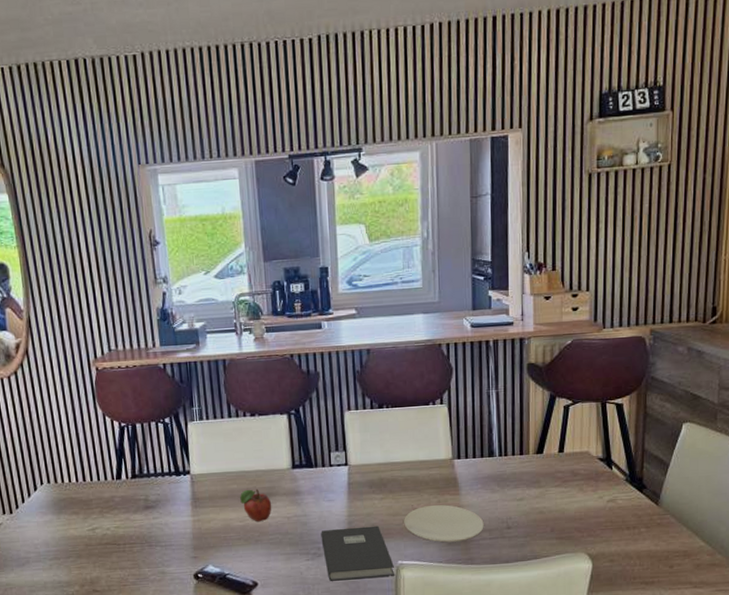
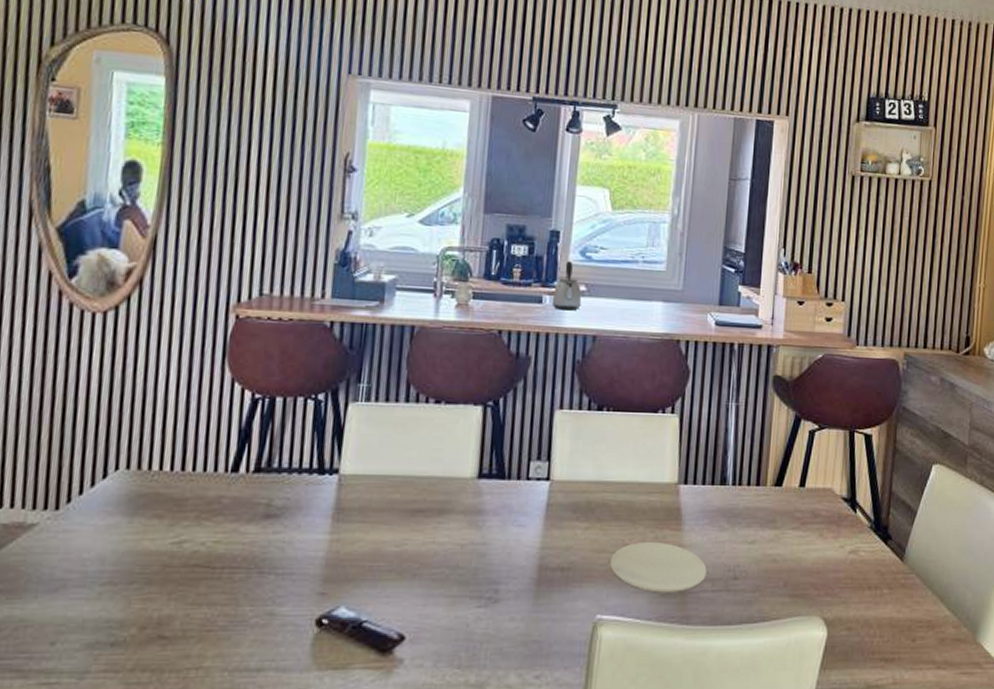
fruit: present [240,488,272,522] -> none [401,501,444,549]
book: present [321,526,394,581] -> none [501,564,591,639]
kettle: none [329,290,354,332] -> present [551,260,582,311]

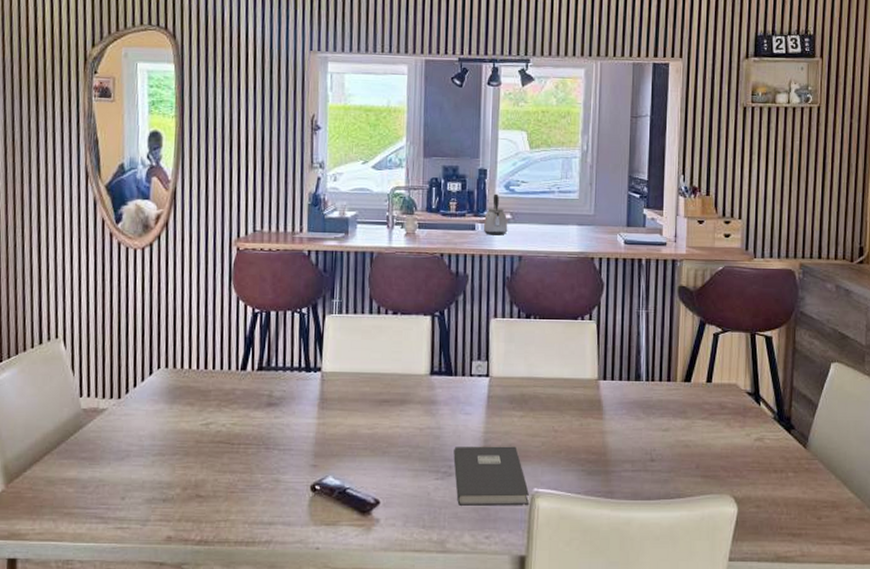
book: none [501,564,591,639] -> present [453,446,529,506]
plate: present [610,541,707,593] -> none [543,428,627,472]

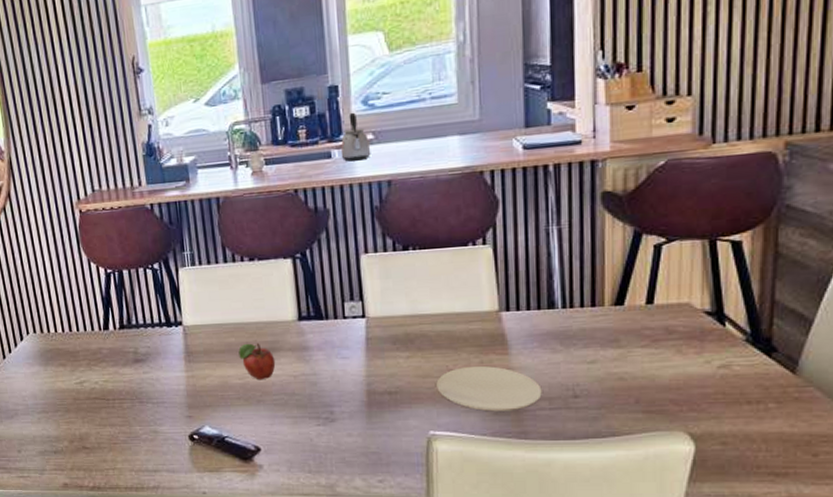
fruit: none [371,393,405,431] -> present [238,342,276,380]
book: present [453,446,529,506] -> none [333,389,425,451]
plate: none [543,428,627,472] -> present [436,365,542,412]

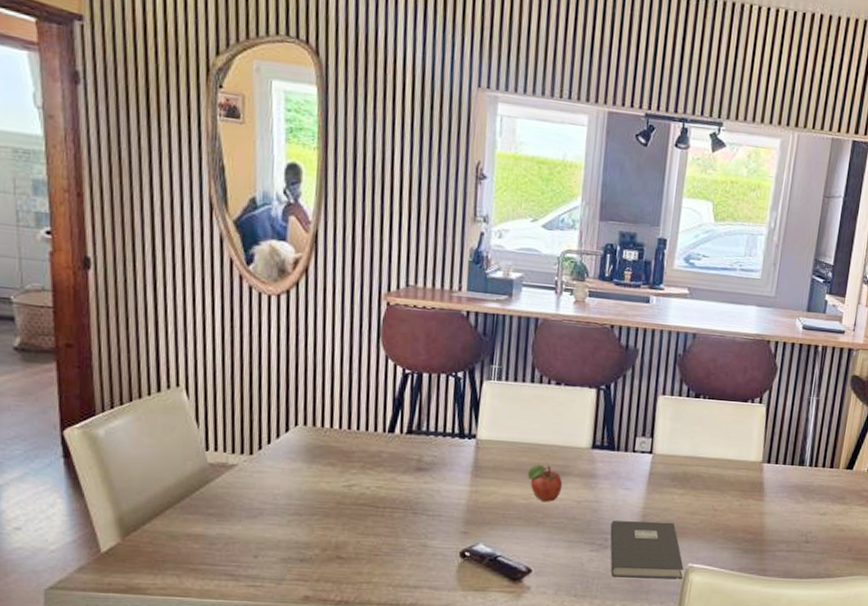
book: none [333,389,425,451] -> present [610,520,684,579]
kettle: present [340,112,371,162] -> none [657,266,685,311]
plate: present [436,365,542,412] -> none [701,507,783,551]

